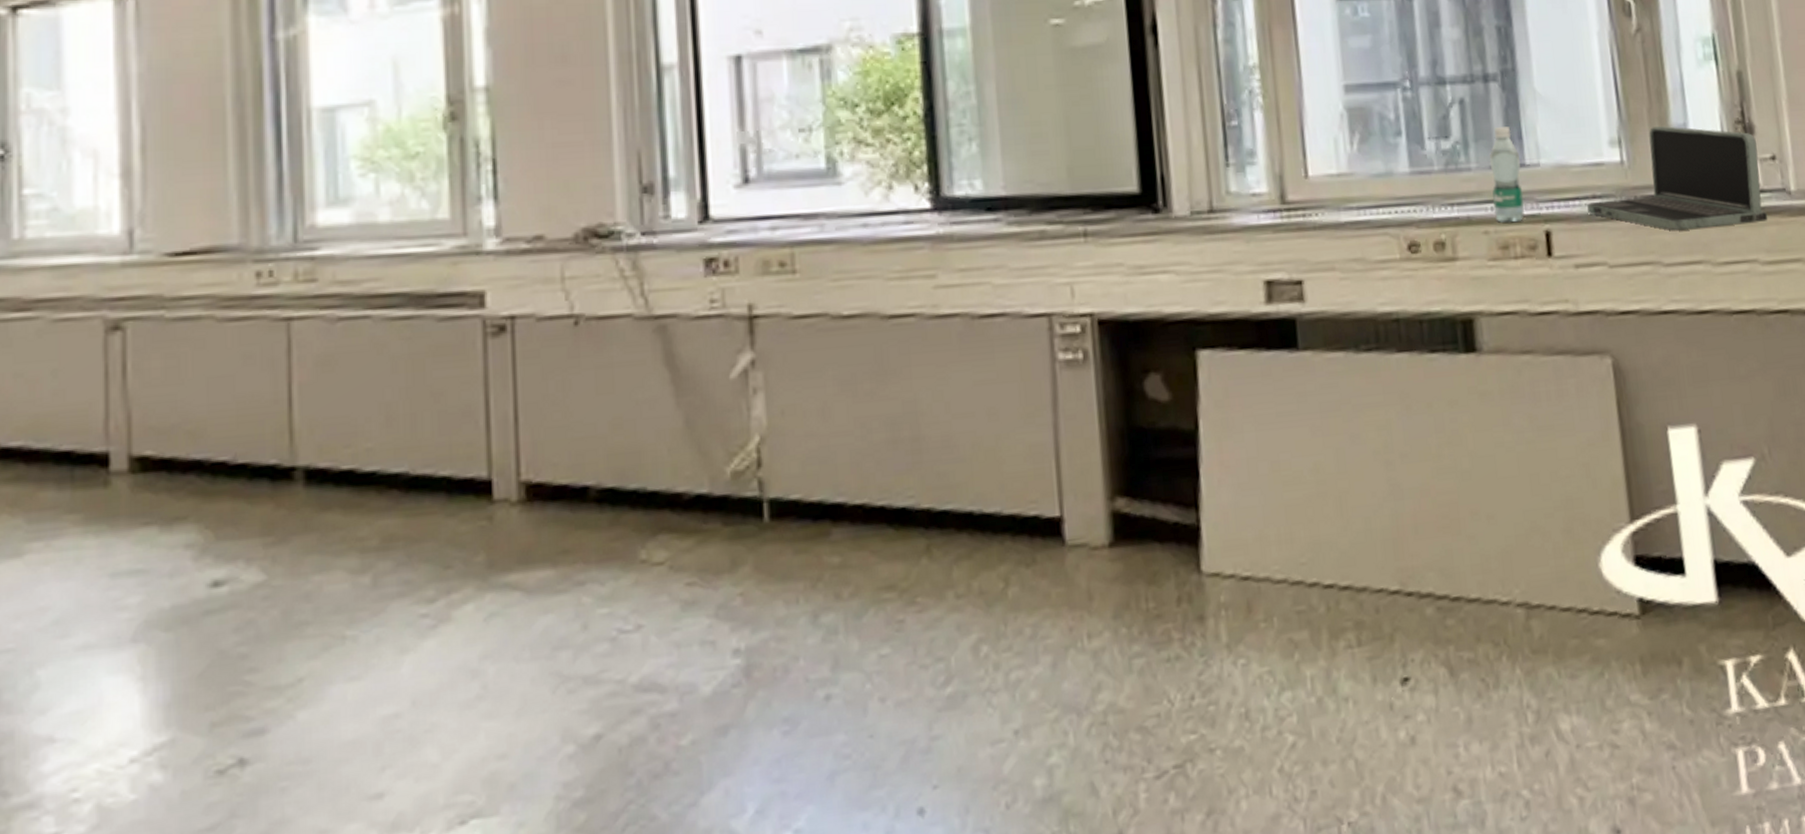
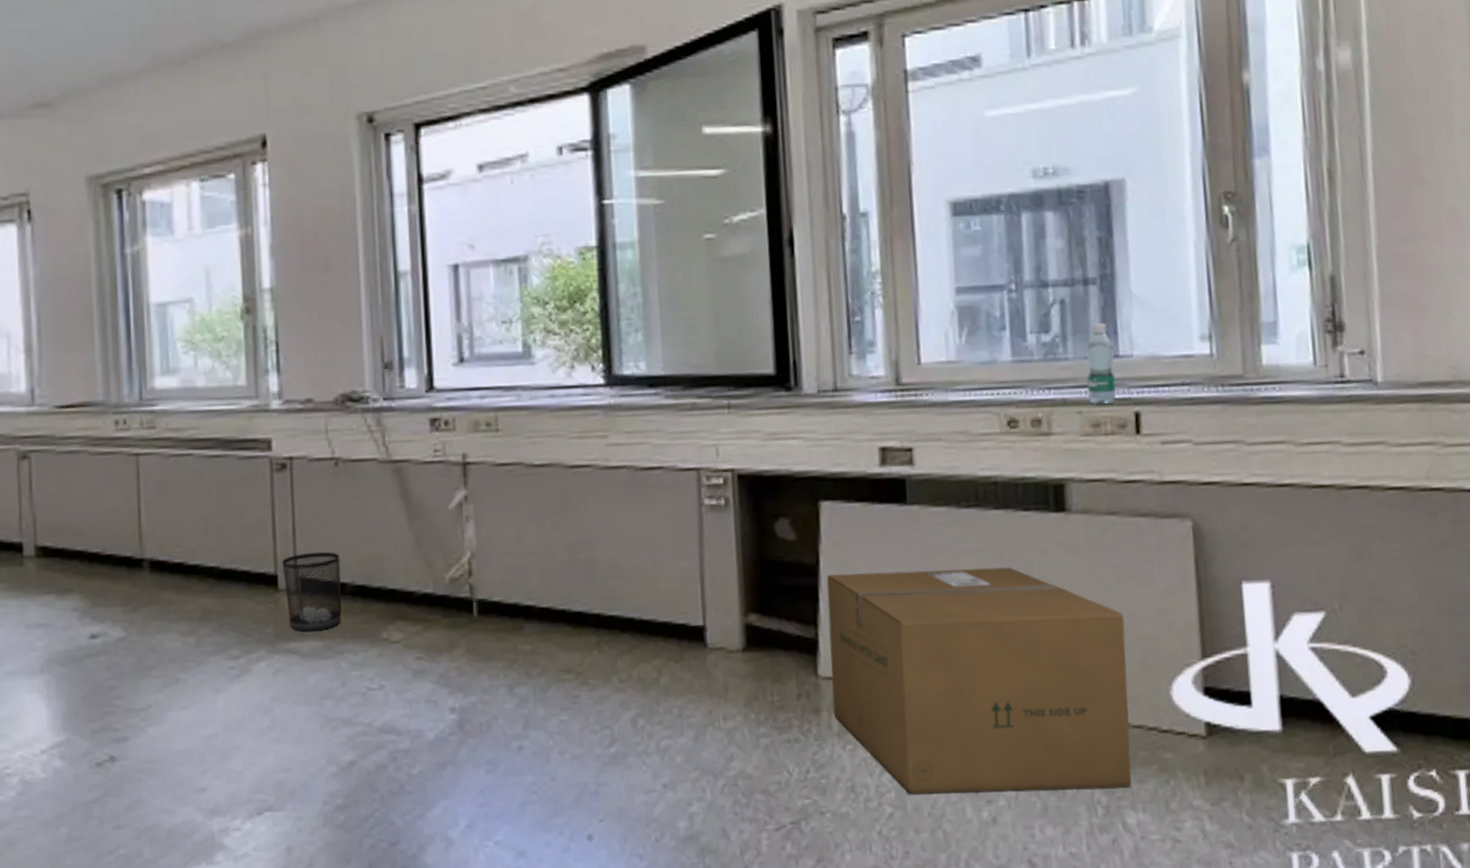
waste bin: none [497,444,583,557] -> present [281,551,342,631]
box: none [1207,422,1564,716] -> present [826,566,1132,794]
laptop: present [1587,126,1768,231] -> none [1176,324,1353,415]

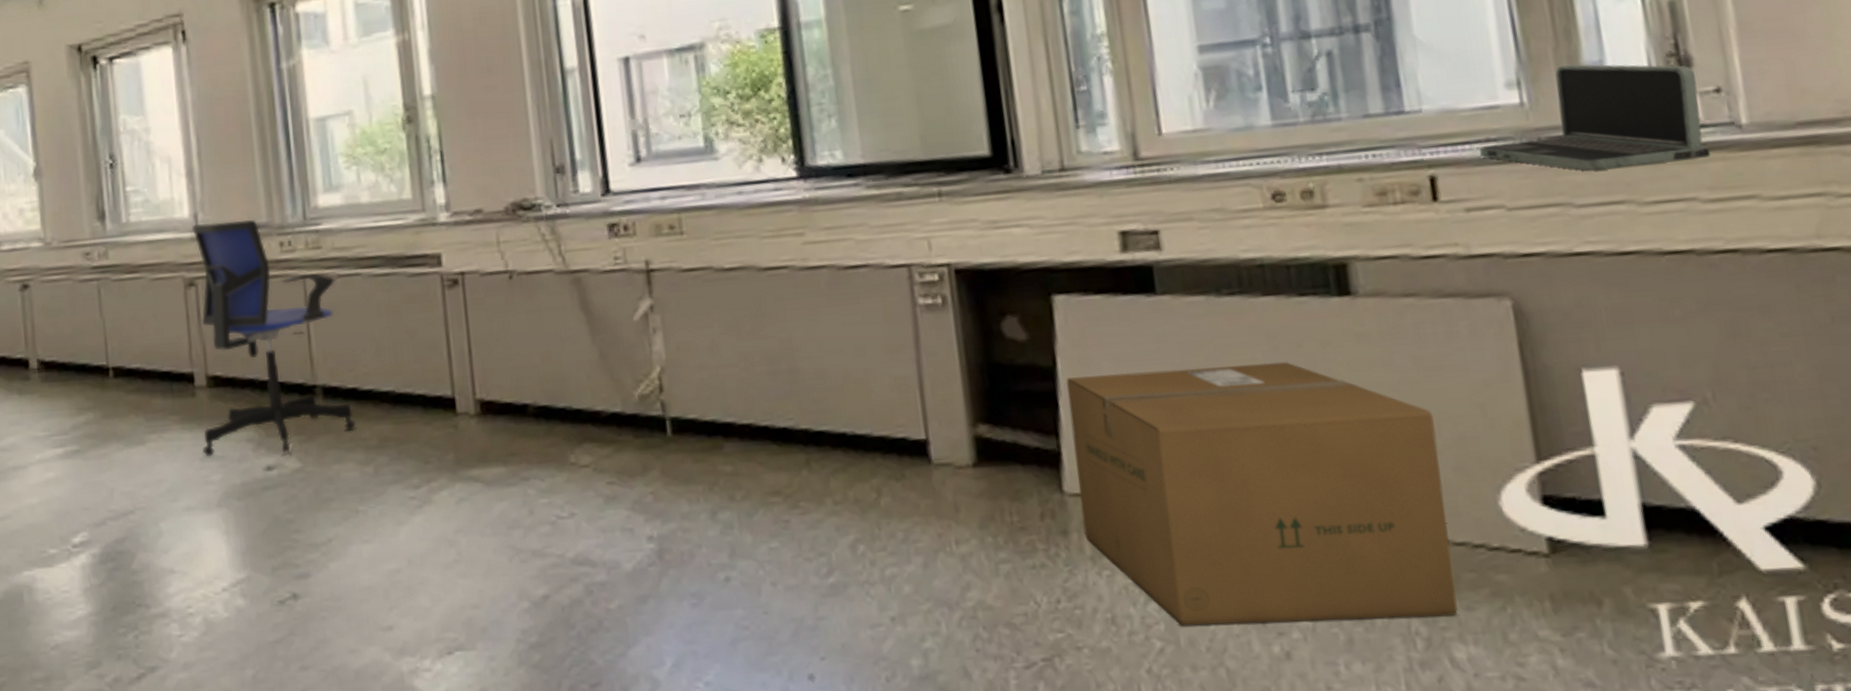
office chair: none [28,397,182,625] -> present [192,219,357,457]
waste bin: present [281,551,342,631] -> none [458,371,526,457]
bottle: present [1085,323,1117,405] -> none [1362,75,1405,170]
laptop: none [1176,324,1353,415] -> present [1479,64,1711,172]

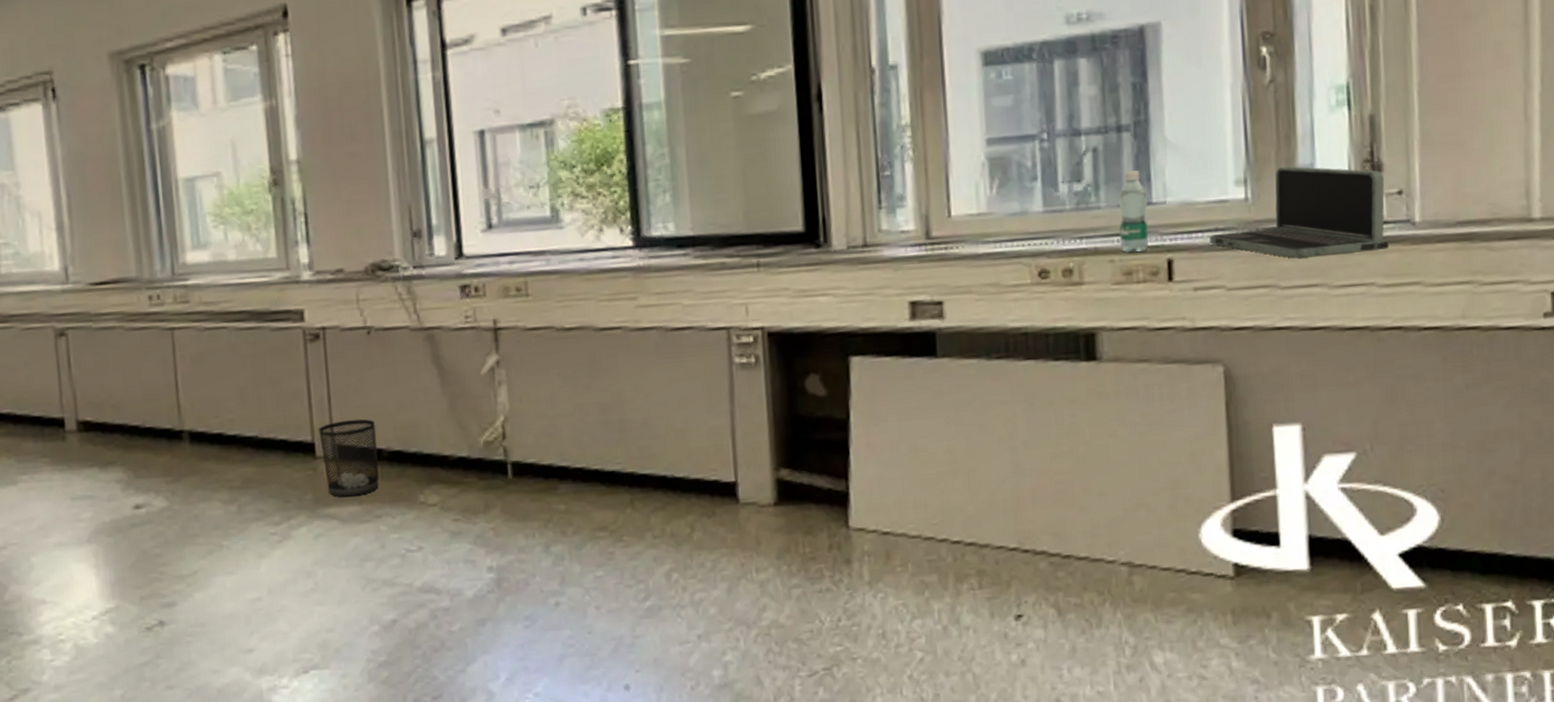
office chair: present [192,219,357,457] -> none [62,273,222,497]
waste bin: none [458,371,526,457] -> present [318,419,379,497]
box: present [1066,361,1458,626] -> none [857,416,1160,639]
bottle: none [1362,75,1405,170] -> present [1118,170,1149,253]

